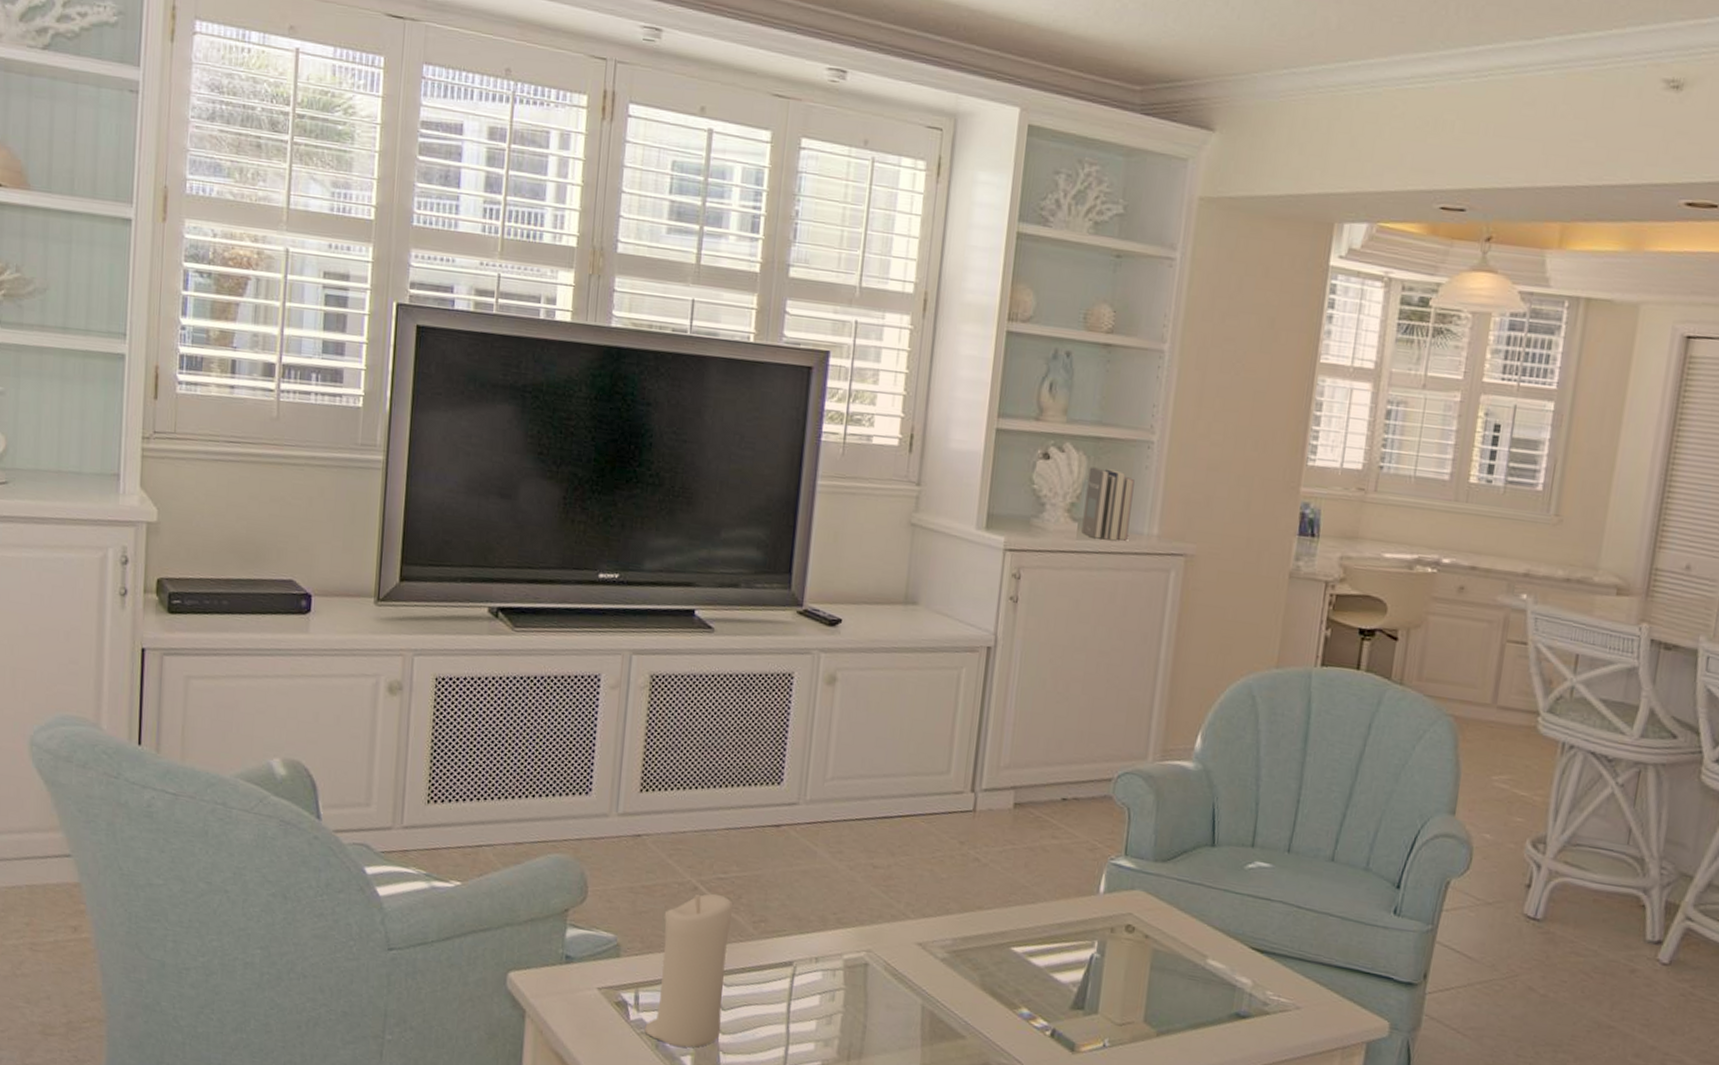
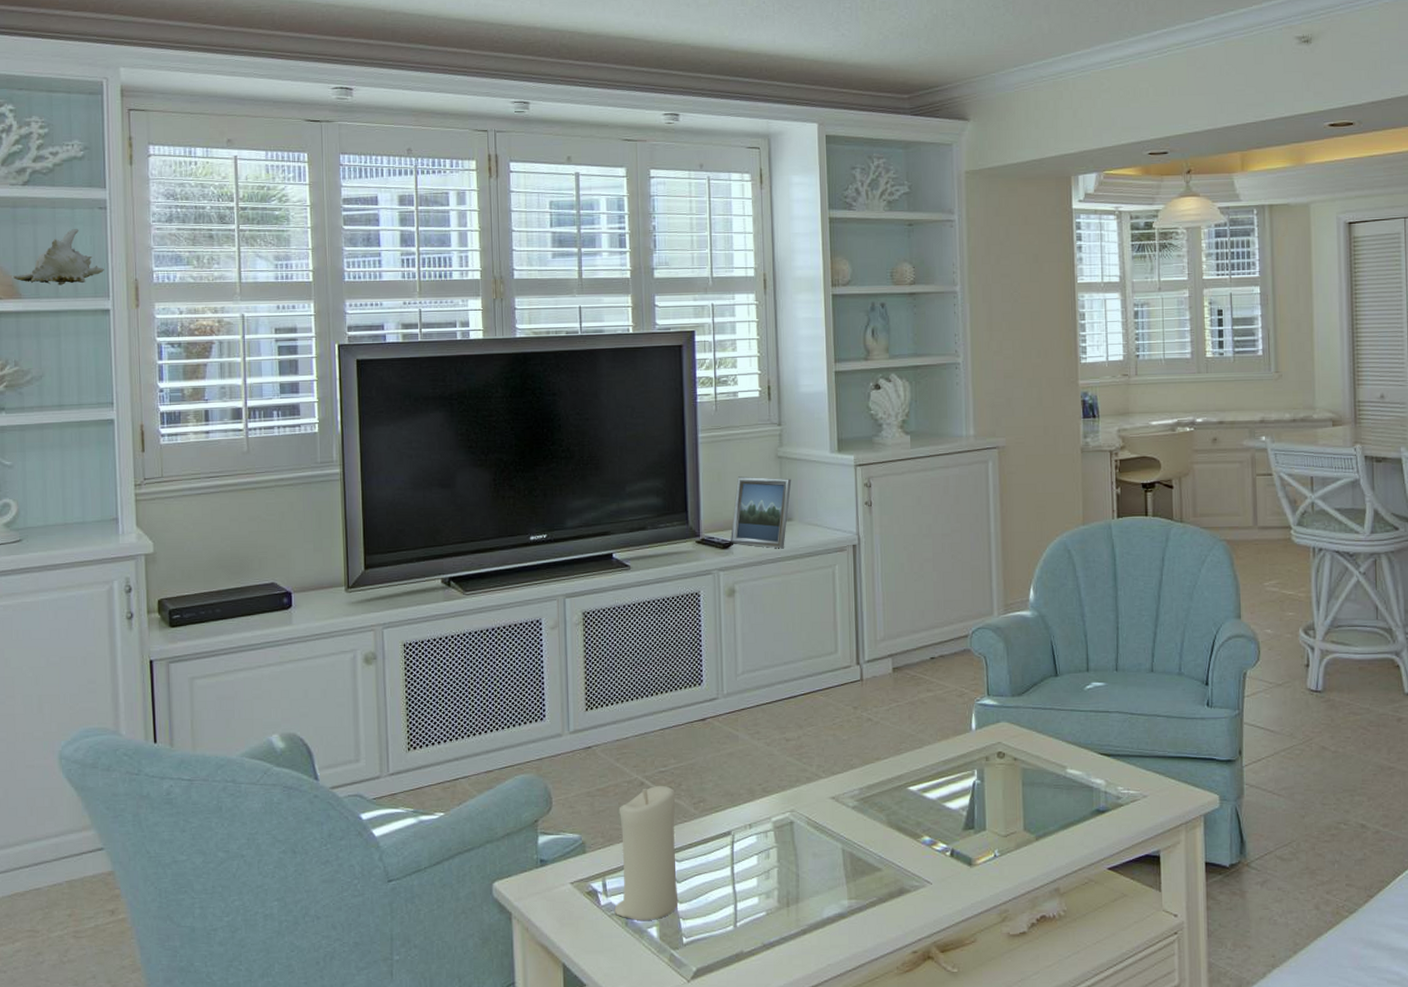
seashell: none [22,112,129,182] -> present [13,228,104,286]
picture frame: none [837,540,924,638] -> present [730,476,792,549]
books: present [1081,466,1135,541] -> none [912,389,951,446]

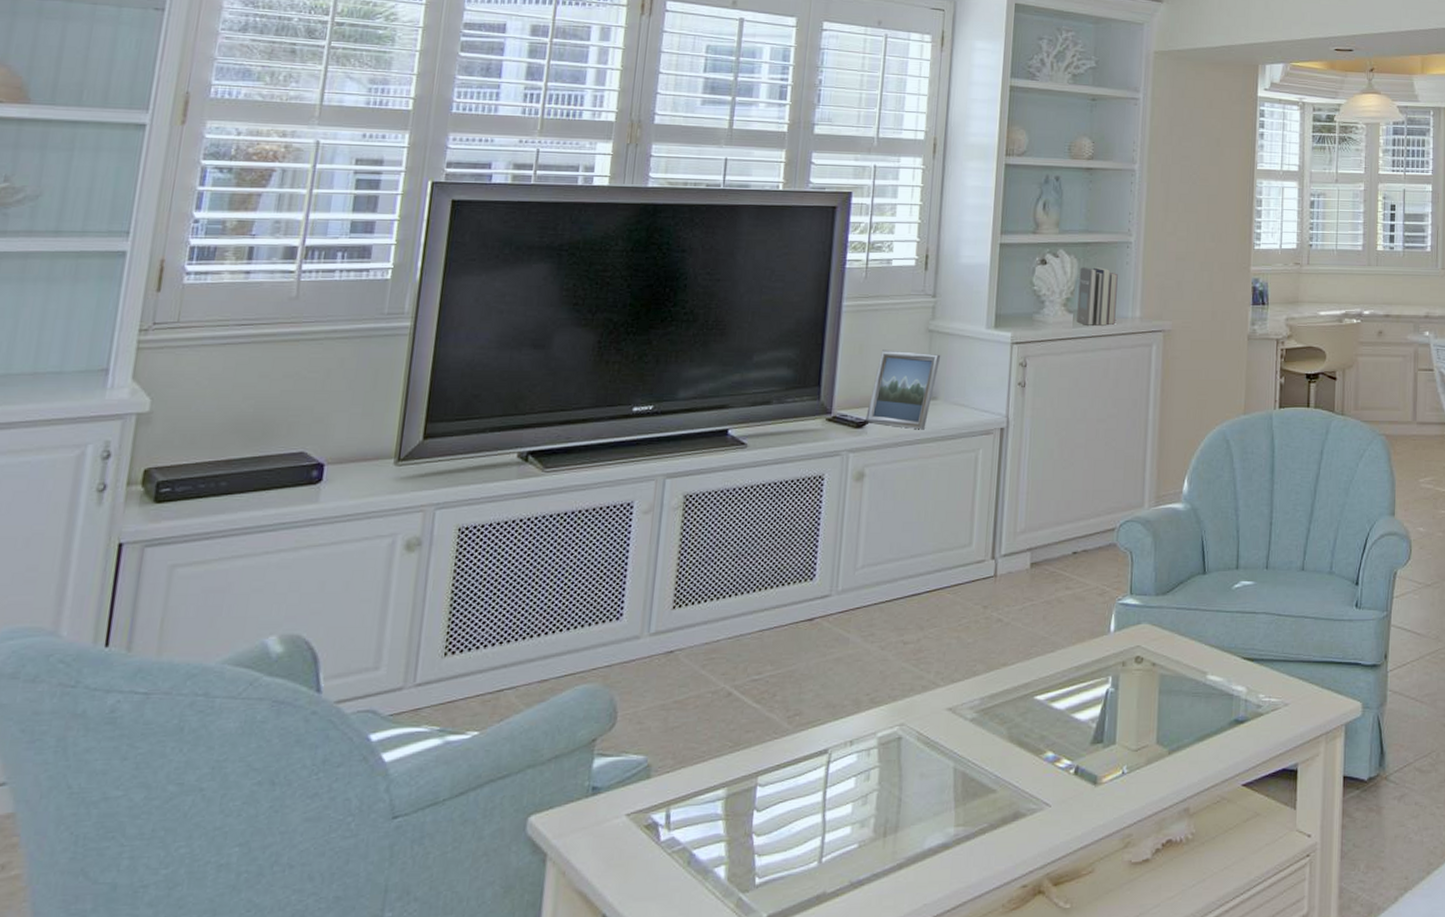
seashell: present [13,228,104,286] -> none [23,29,148,93]
candle: present [614,785,679,920] -> none [676,696,768,858]
books: none [912,389,951,446] -> present [1076,267,1118,326]

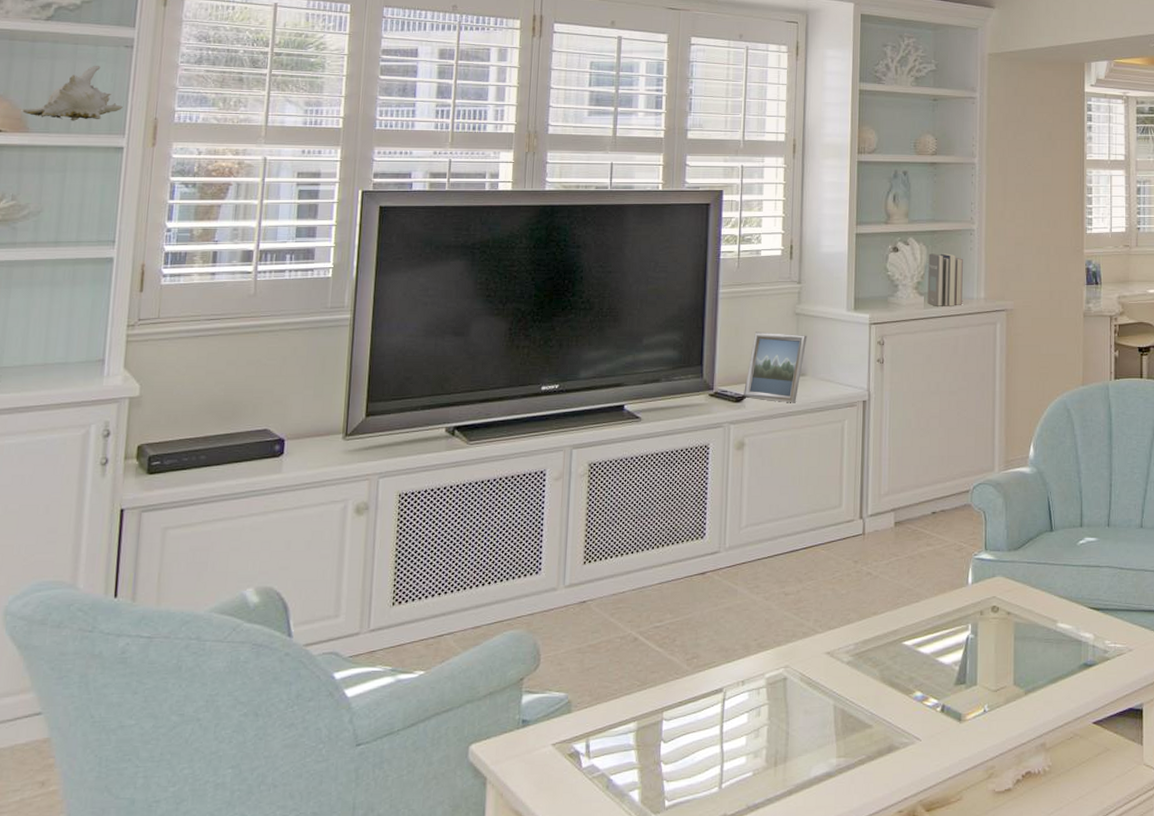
seashell: none [23,29,148,93] -> present [22,65,123,121]

